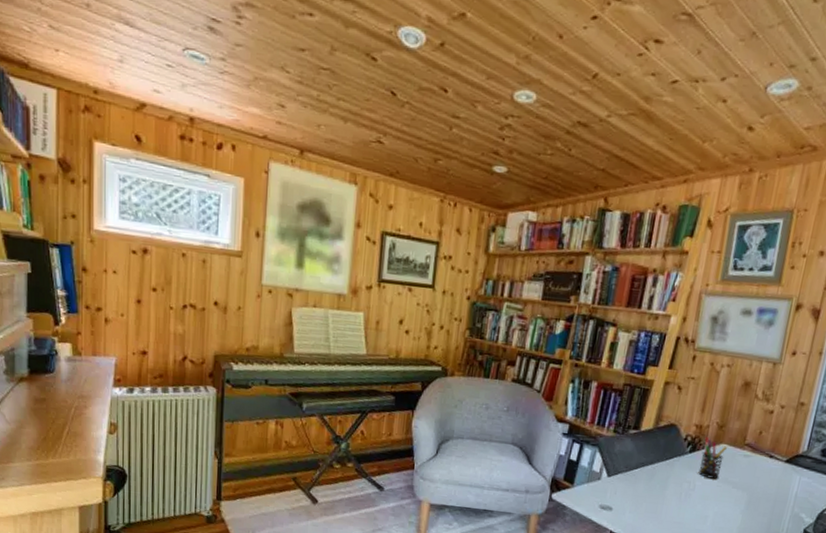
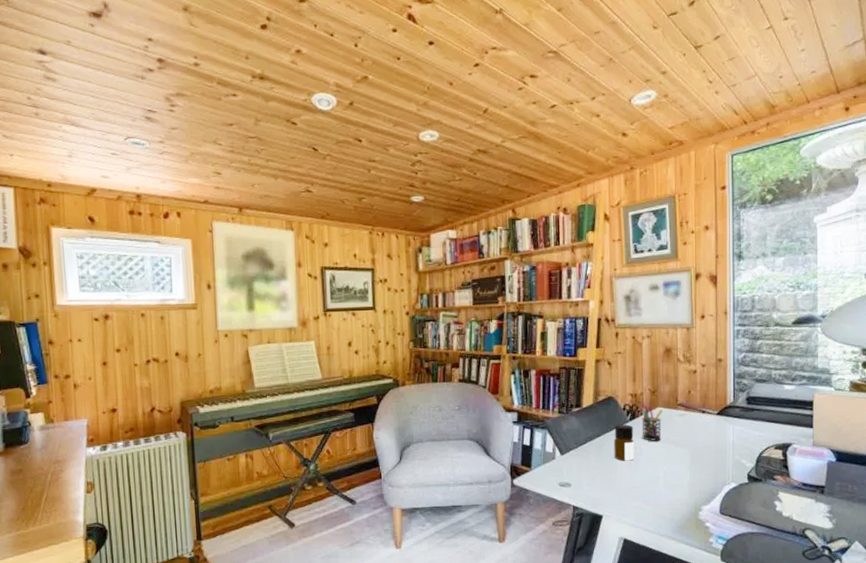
bottle: none [664,455,692,495] -> present [614,425,634,461]

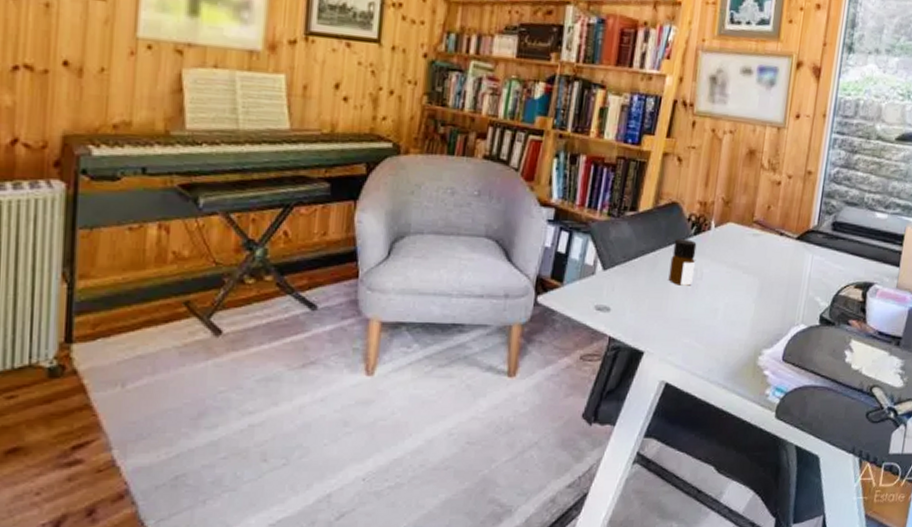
pen holder: present [641,404,662,441] -> none [705,215,735,264]

